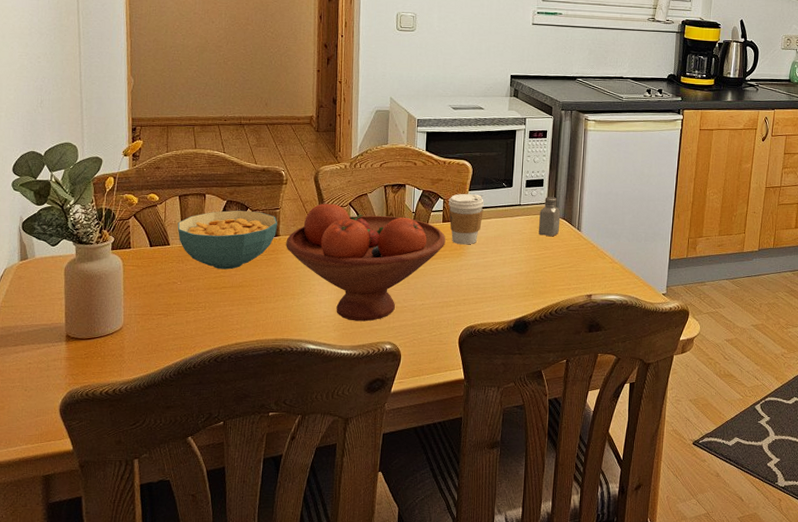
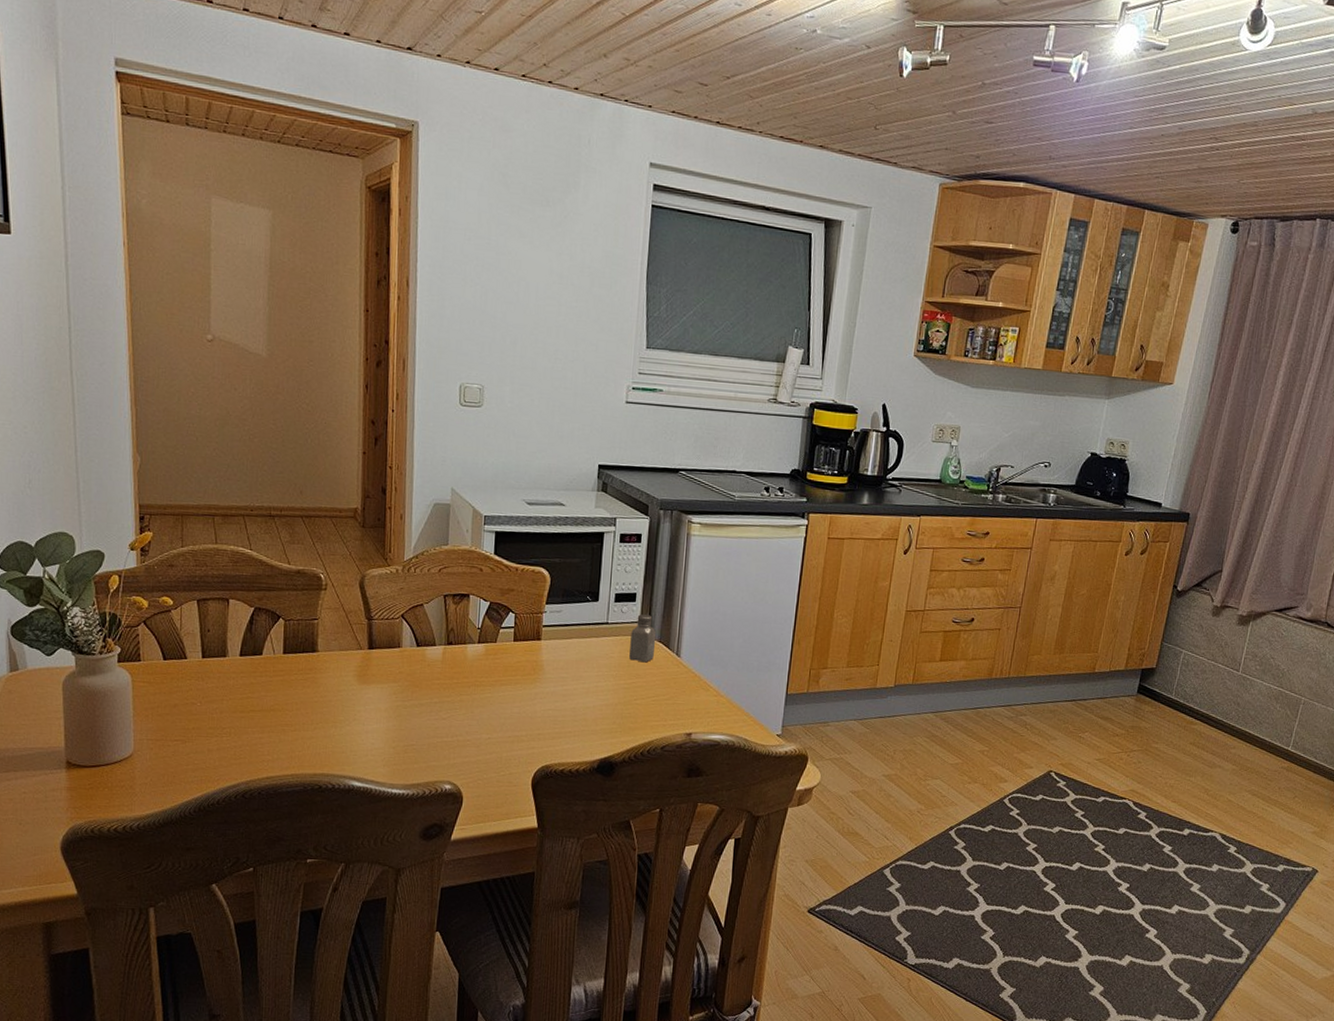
cereal bowl: present [177,210,278,270] -> none [195,619,316,690]
fruit bowl: present [286,203,446,322] -> none [325,614,517,757]
coffee cup: present [448,193,484,245] -> none [521,607,564,669]

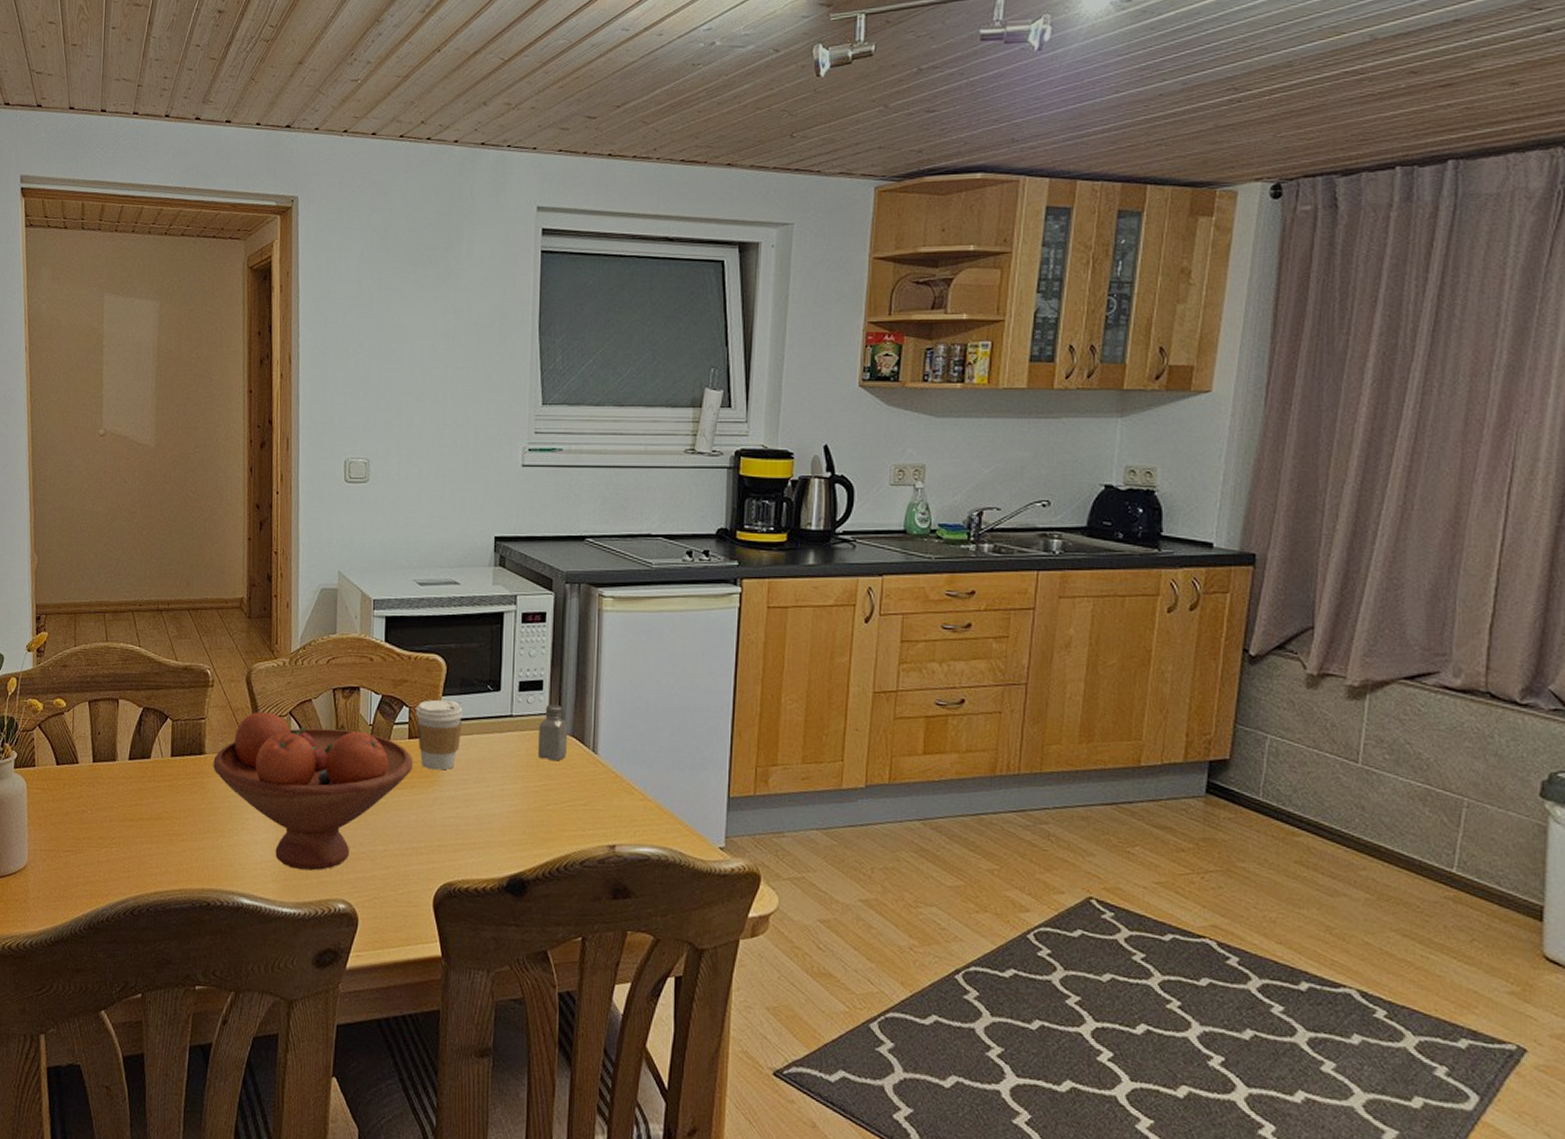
fruit bowl: none [325,614,517,757] -> present [213,712,413,871]
coffee cup: none [521,607,564,669] -> present [416,699,463,771]

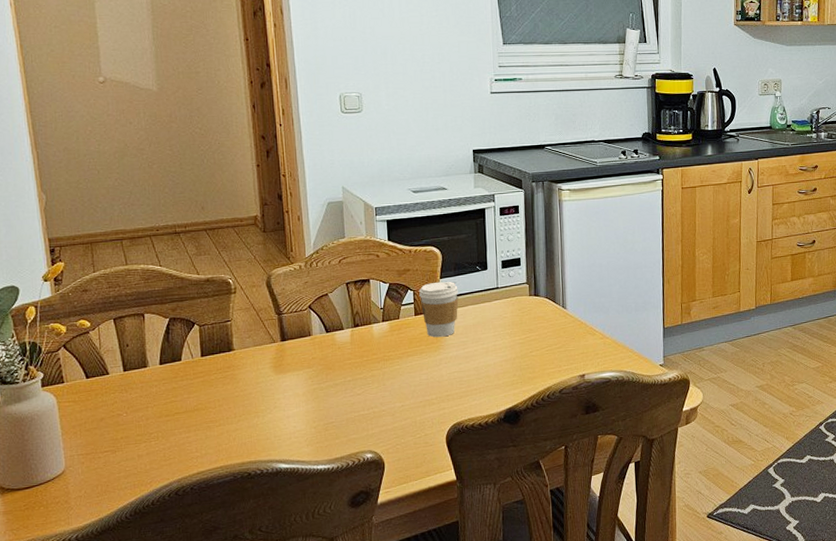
fruit bowl: present [213,712,413,871] -> none [242,308,420,433]
saltshaker: present [538,704,568,761] -> none [520,275,543,318]

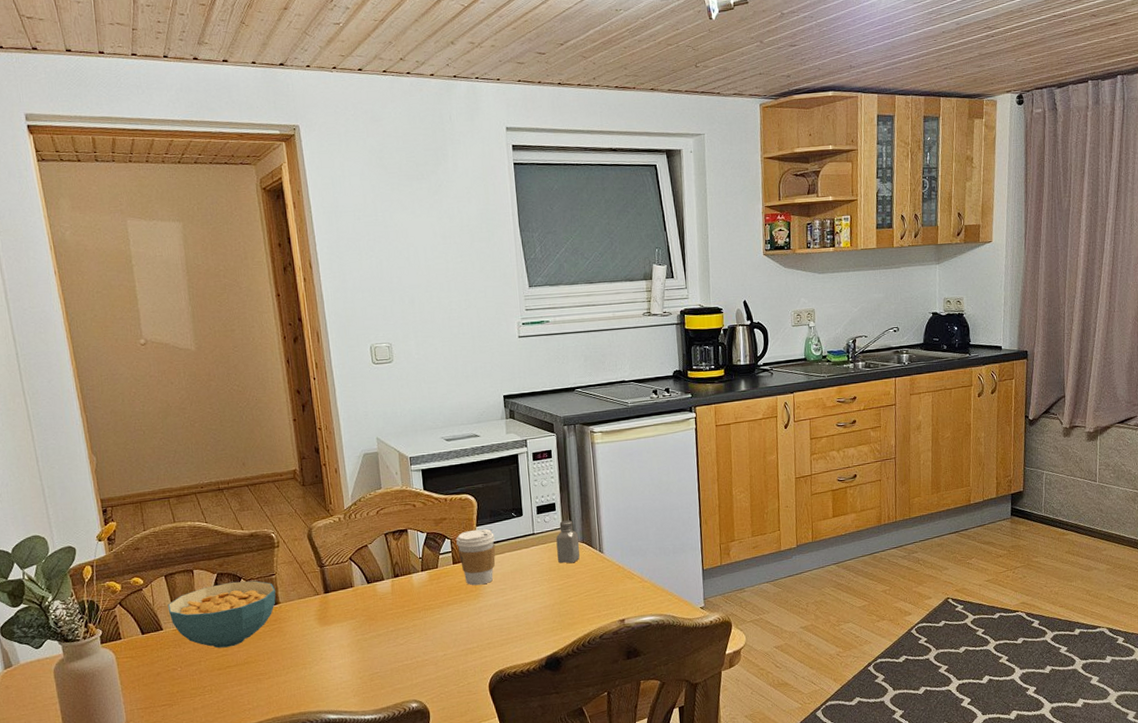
cereal bowl: none [115,326,231,395] -> present [167,580,276,649]
saltshaker: none [520,275,543,318] -> present [556,519,580,564]

